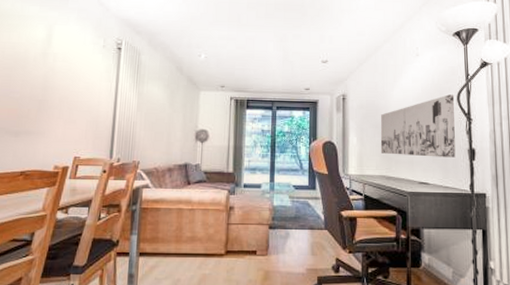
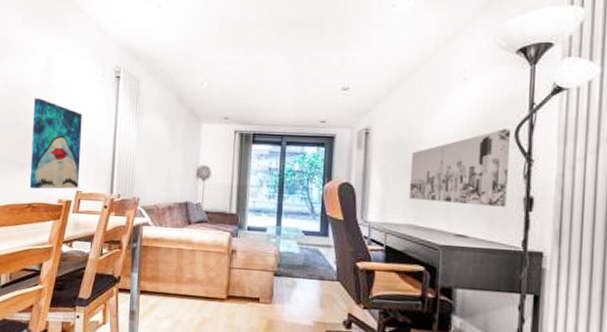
wall art: none [23,67,83,157] -> present [29,98,83,189]

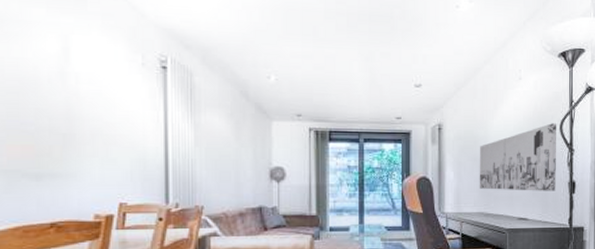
wall art: present [29,98,83,189] -> none [46,91,123,205]

